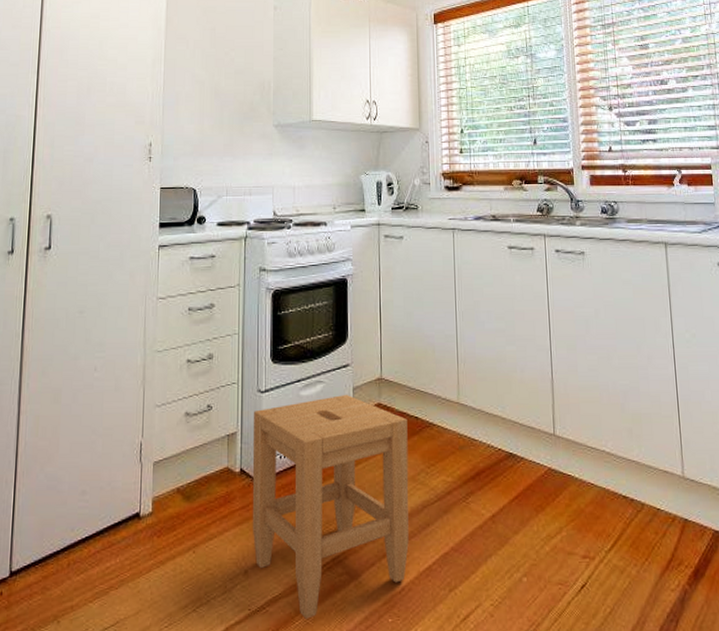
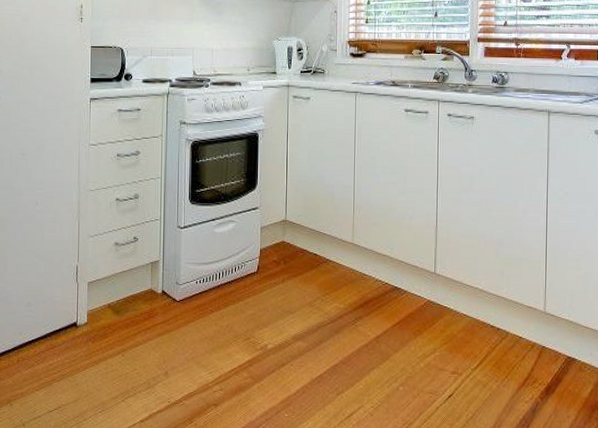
stool: present [252,394,409,619] -> none [172,232,307,411]

